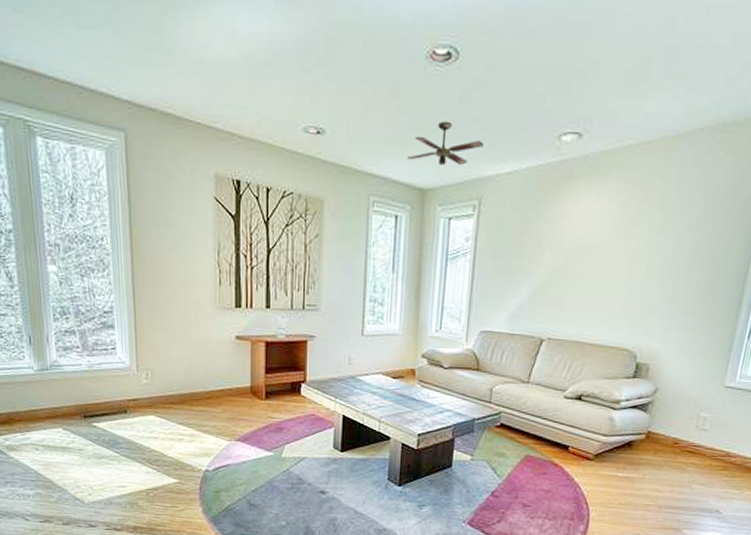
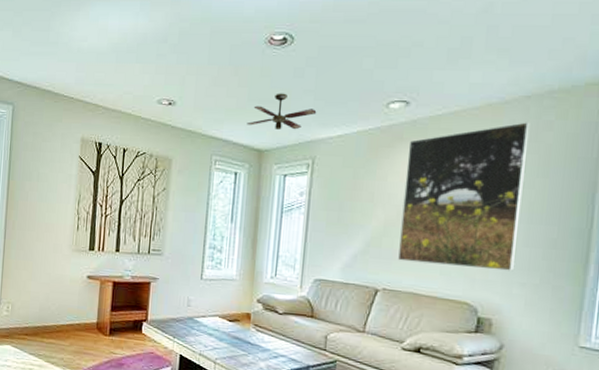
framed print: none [564,158,701,316] -> present [398,122,530,271]

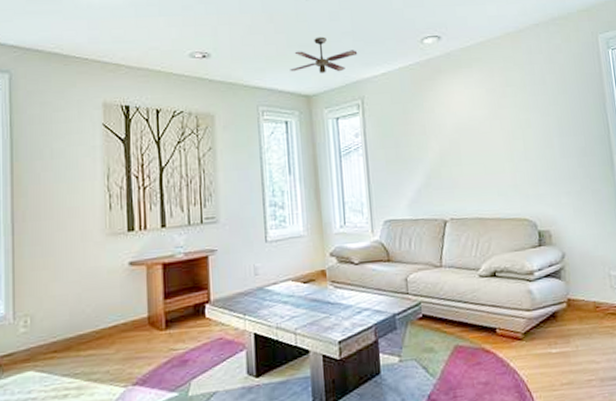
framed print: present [398,122,530,271] -> none [447,47,558,189]

